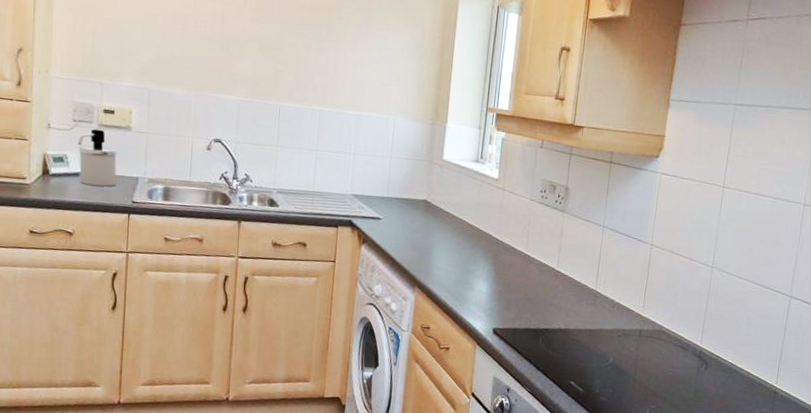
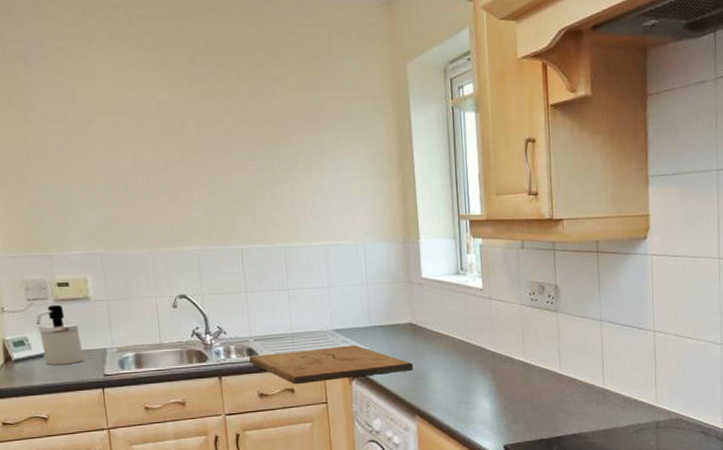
cutting board: none [269,206,422,245] -> present [249,345,414,385]

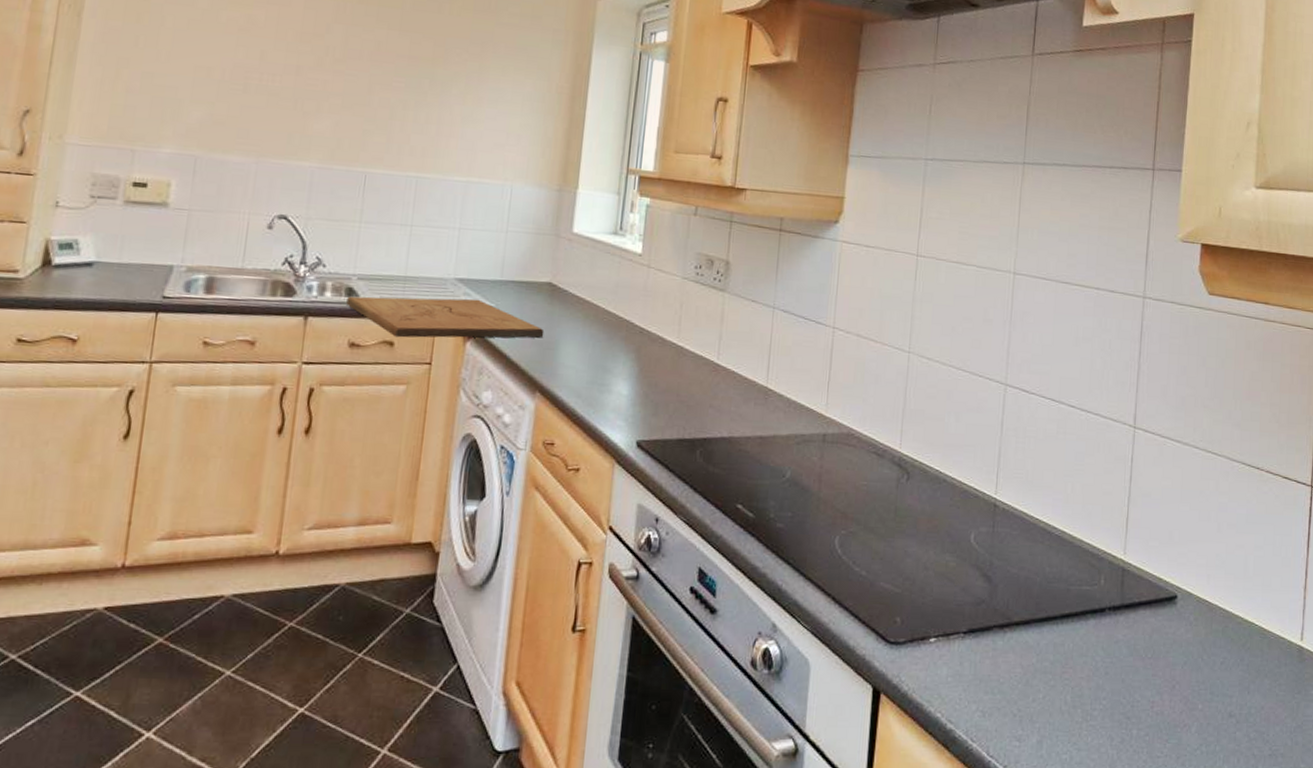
soap dispenser: present [35,304,85,365] -> none [93,206,147,279]

